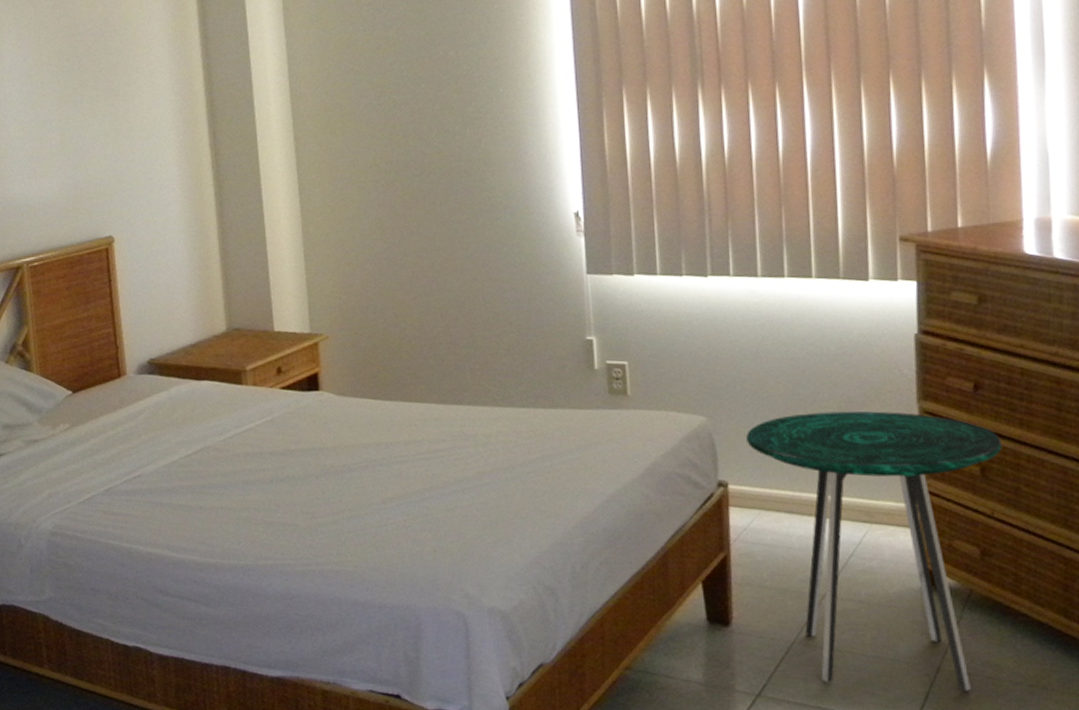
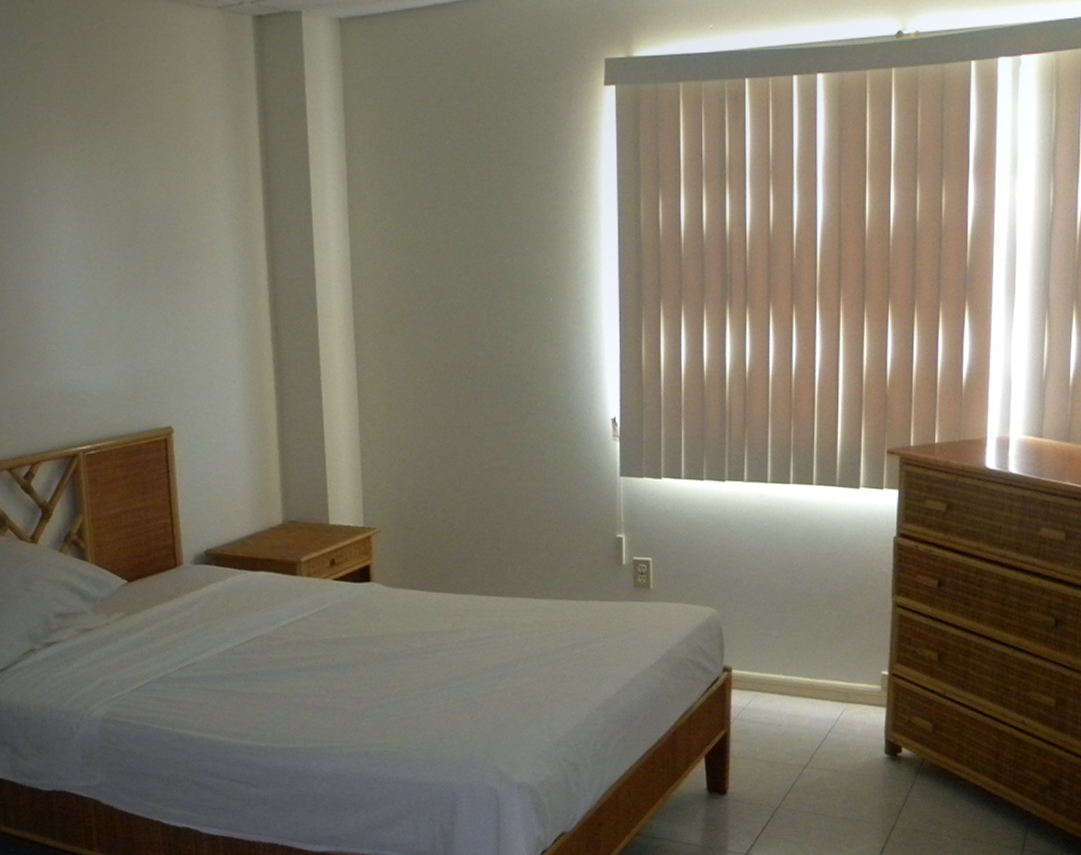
side table: present [746,411,1003,691] -> none [750,604,957,845]

